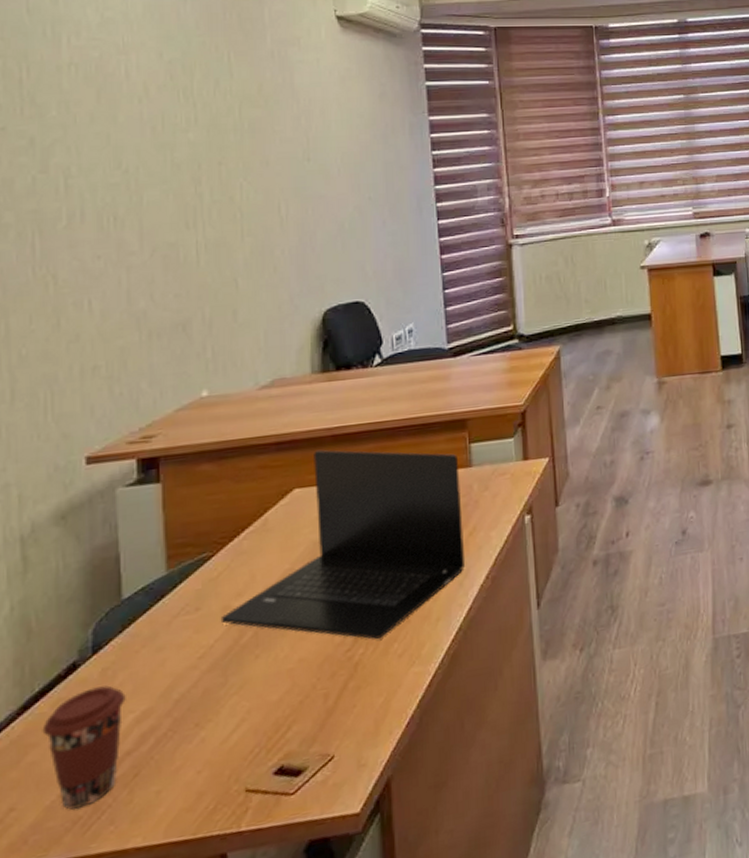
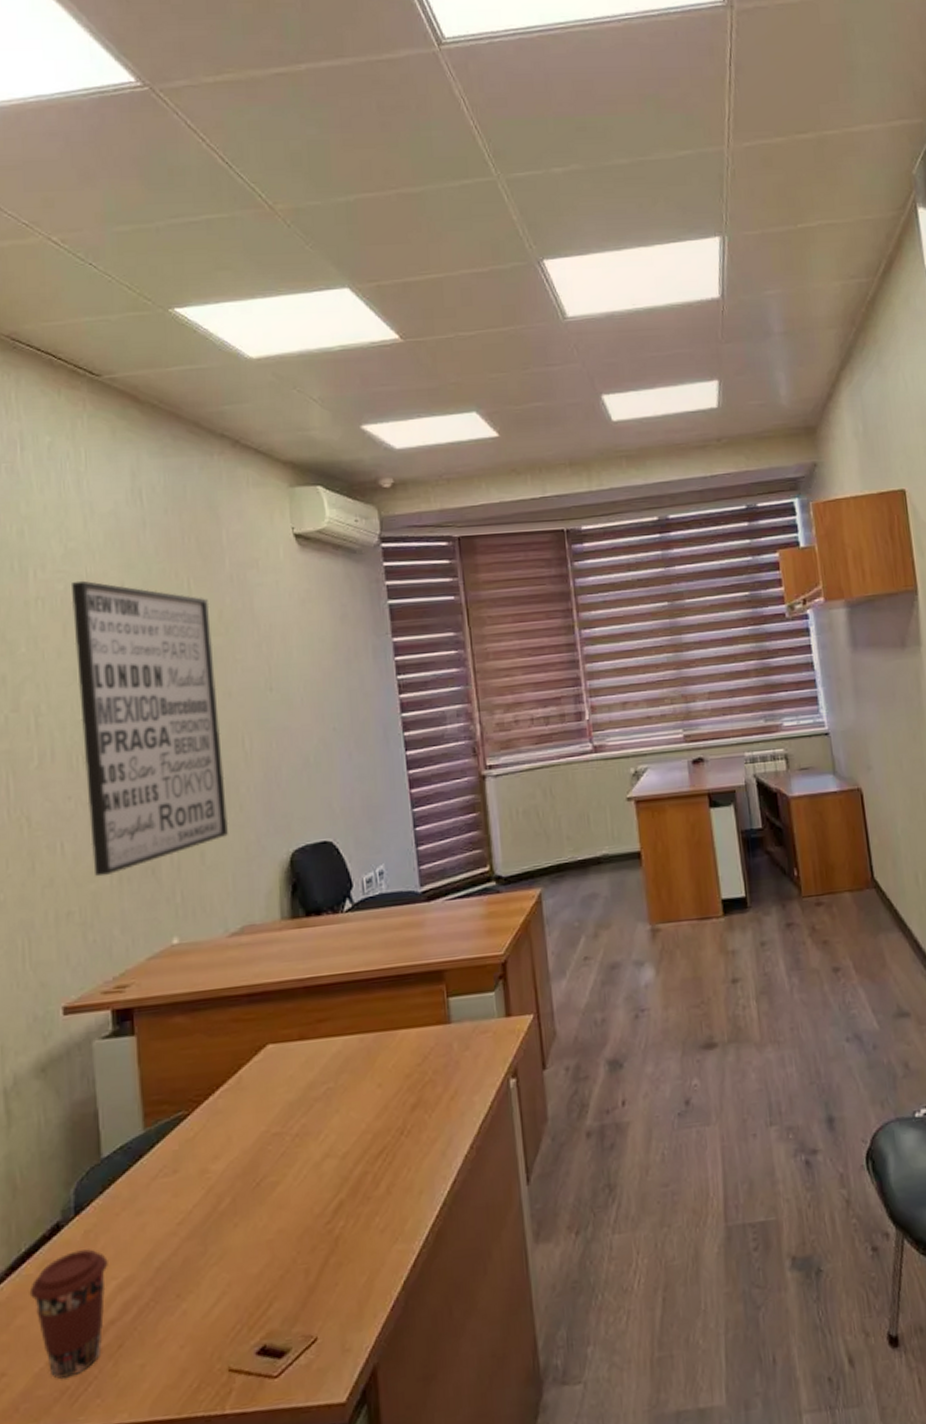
wall art: none [106,49,262,333] -> present [70,580,229,877]
laptop: present [220,450,466,639] -> none [198,1002,448,1211]

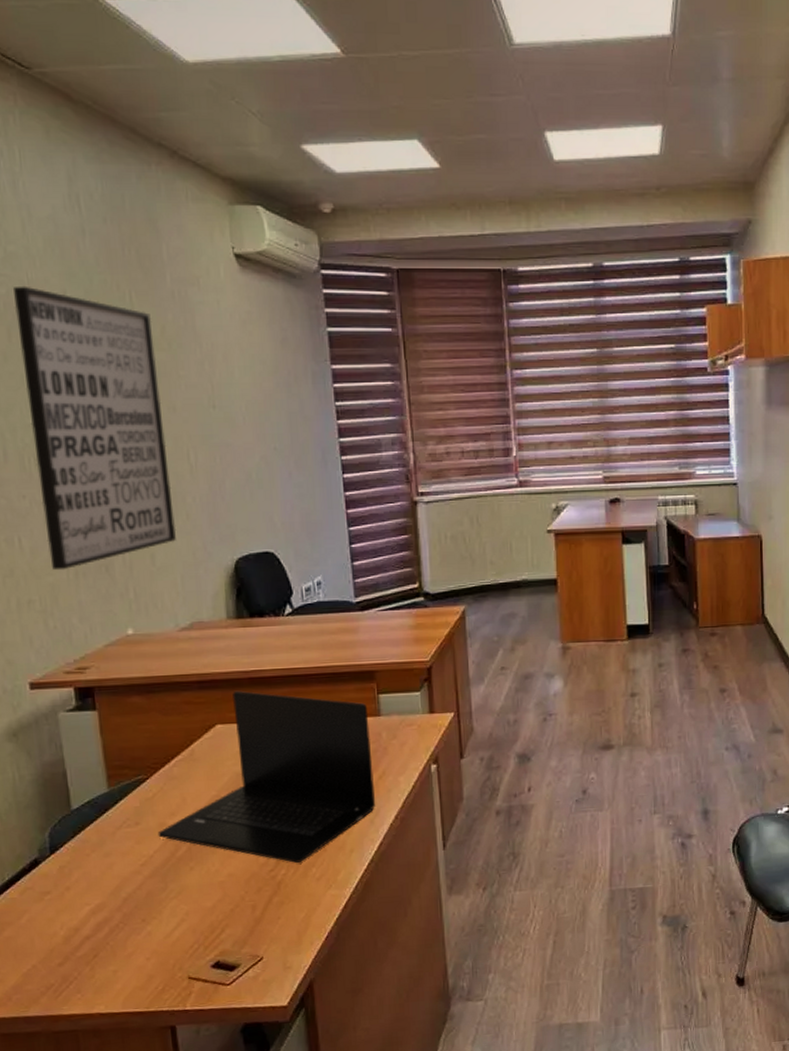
coffee cup: present [29,1249,108,1379] -> none [14,881,82,979]
laptop: none [198,1002,448,1211] -> present [157,690,376,863]

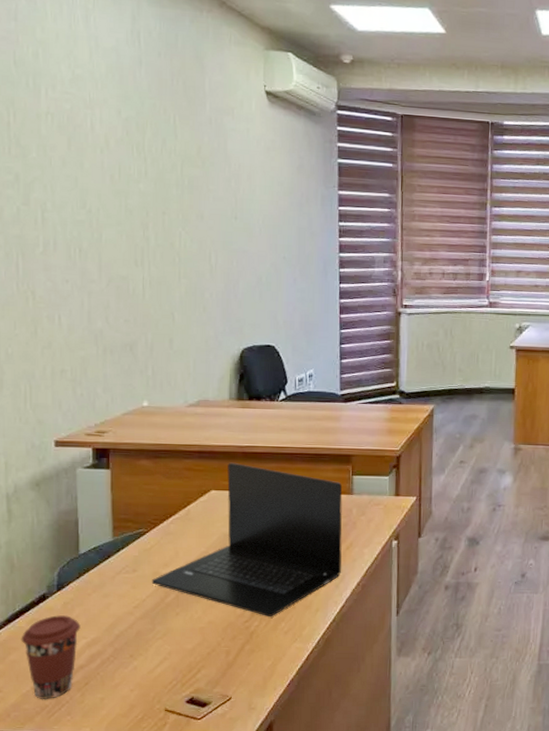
wall art: present [12,286,177,571] -> none [76,103,194,347]
coffee cup: none [14,881,82,979] -> present [21,615,81,700]

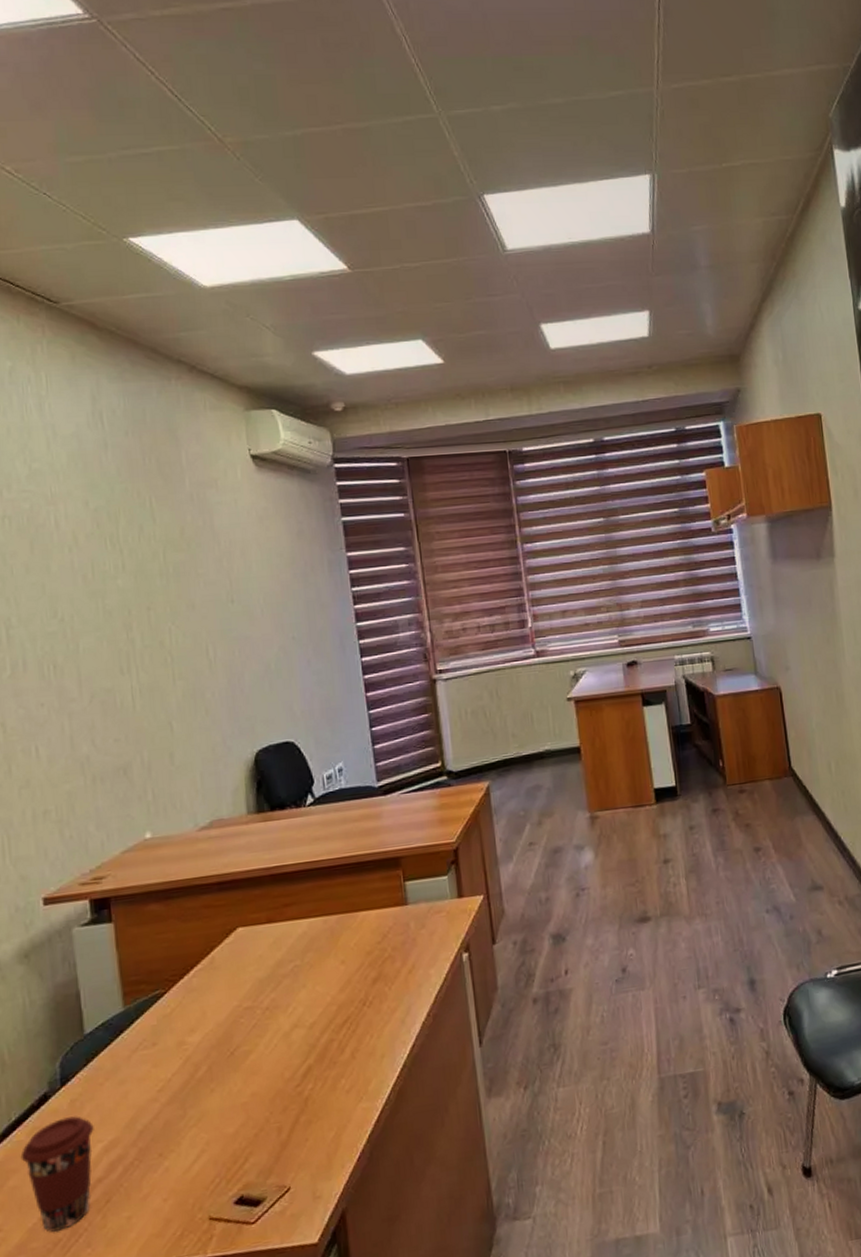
laptop: present [151,462,343,616] -> none [176,889,407,1075]

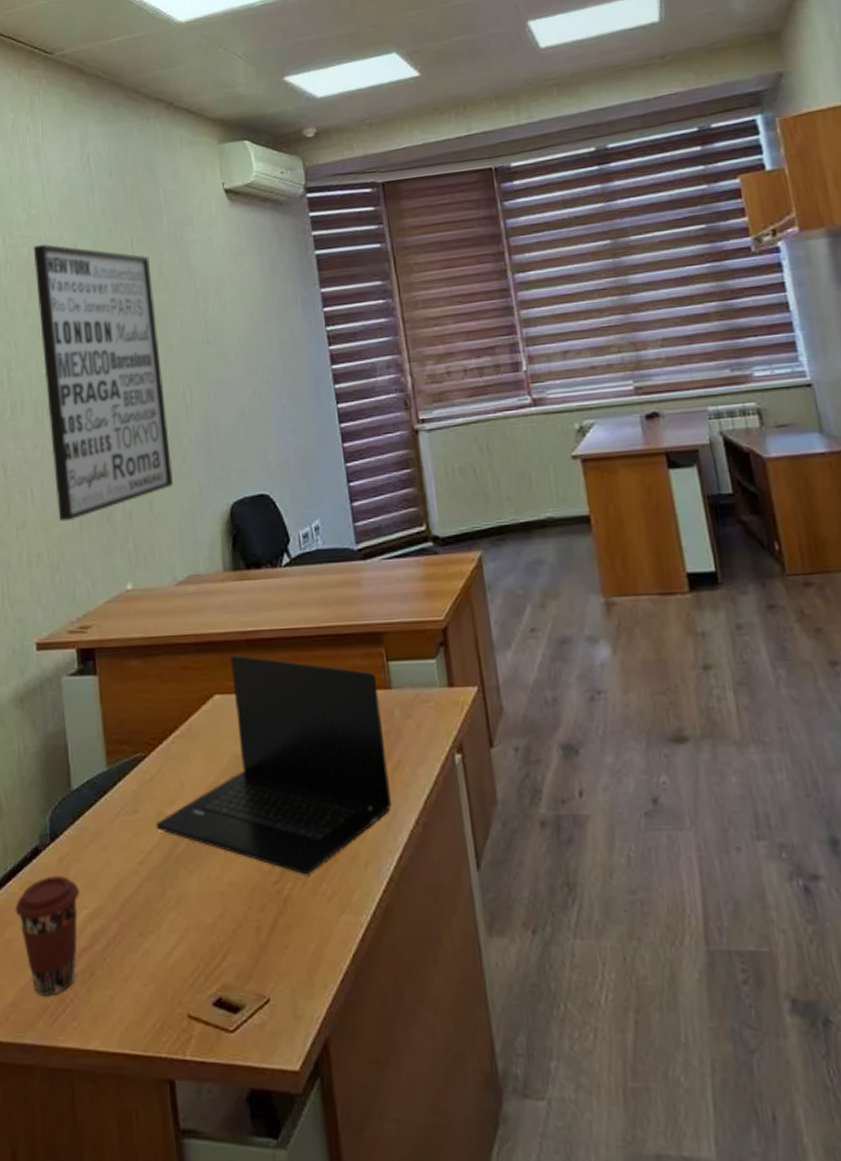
wall art: none [36,499,196,778] -> present [33,244,174,522]
laptop: none [176,889,407,1075] -> present [155,654,392,874]

